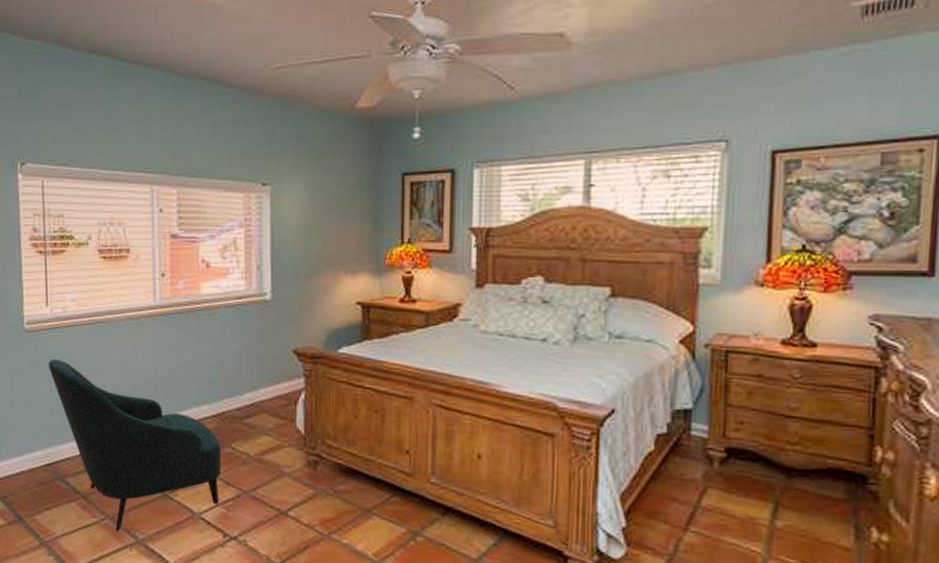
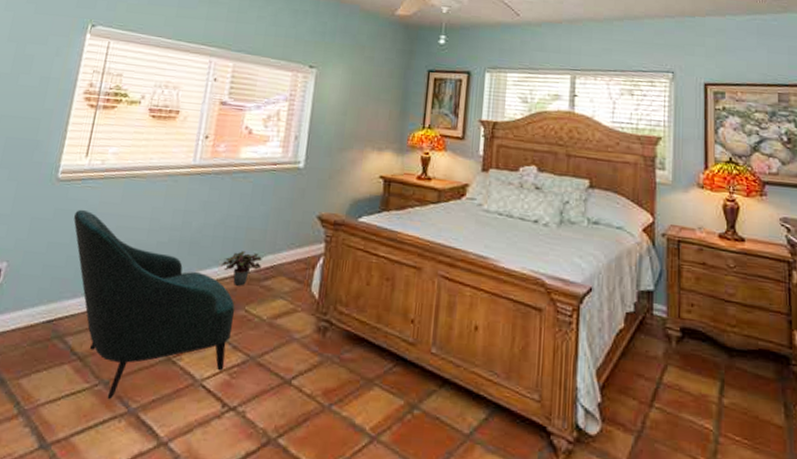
potted plant: none [200,390,241,425] -> present [221,251,262,286]

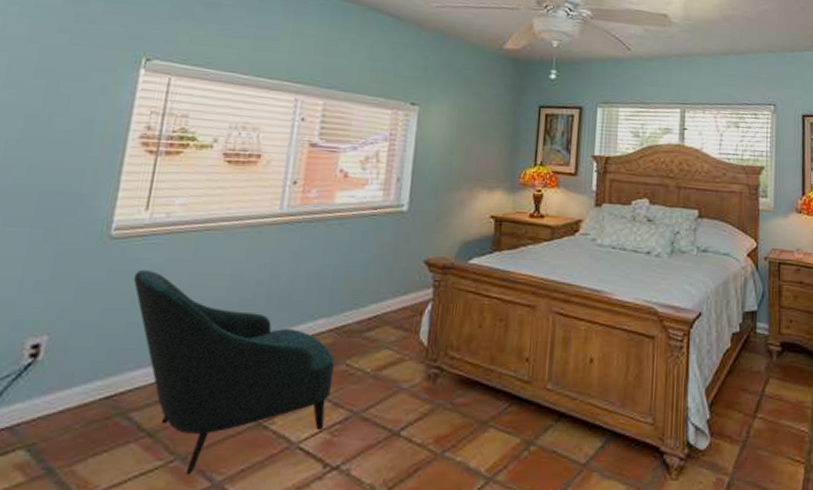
potted plant: present [221,251,262,286] -> none [317,303,364,339]

